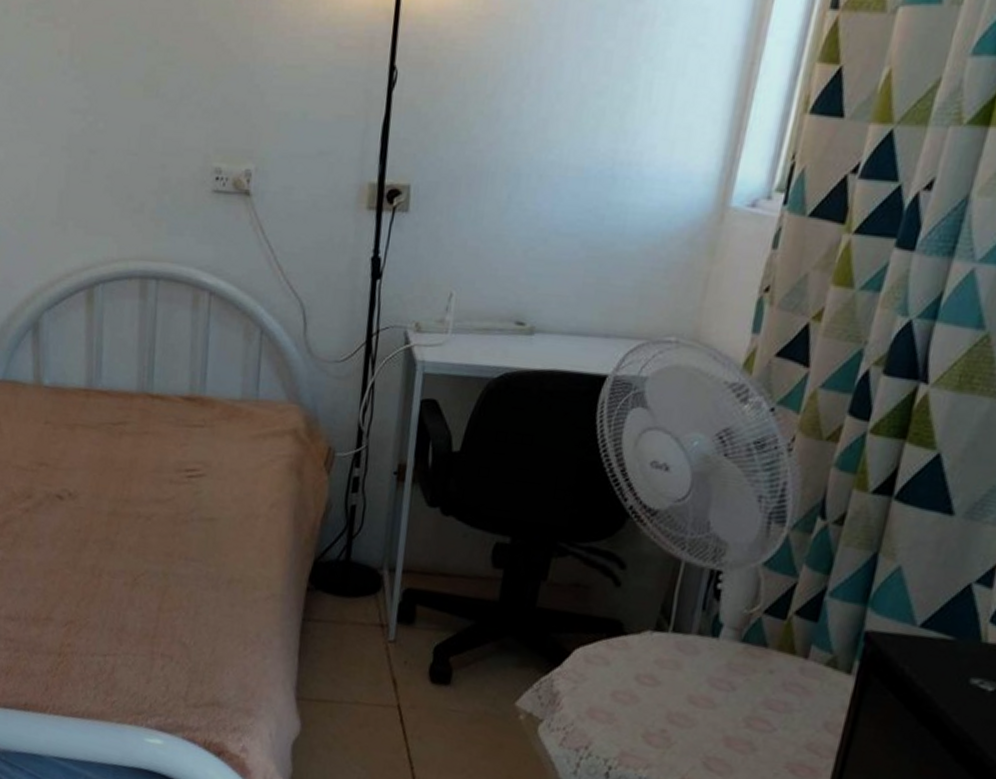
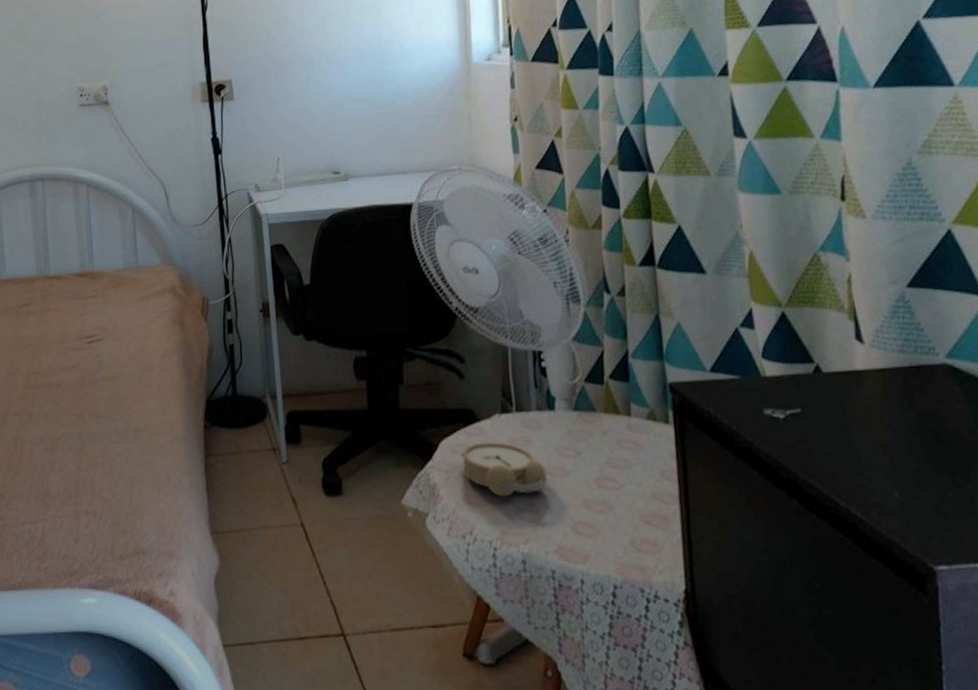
alarm clock: none [594,657,690,720] -> present [461,442,548,497]

